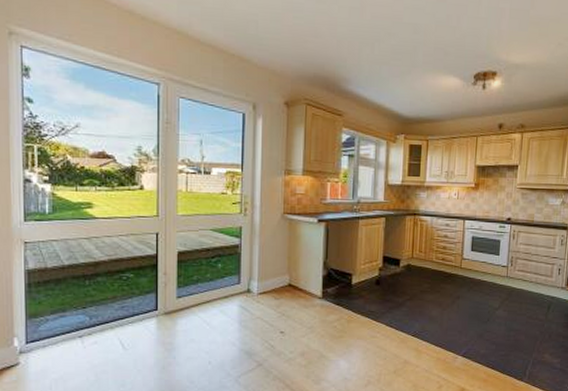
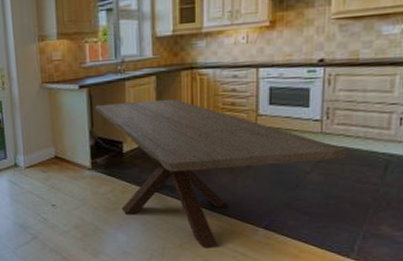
dining table: none [329,238,525,373] -> present [94,98,348,247]

